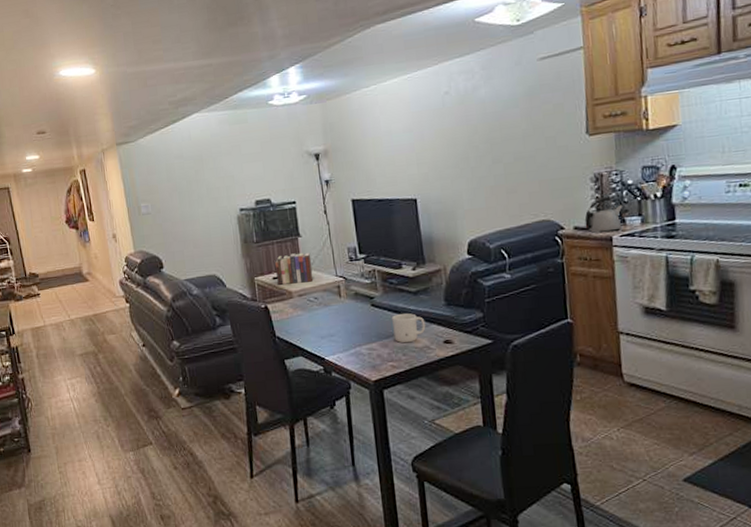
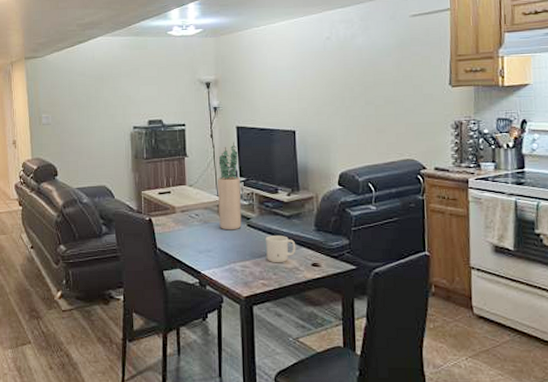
books: present [274,252,314,285] -> none [161,171,196,200]
vase: none [334,216,365,313] -> present [218,141,242,231]
kettle: present [584,196,623,234] -> none [444,143,479,176]

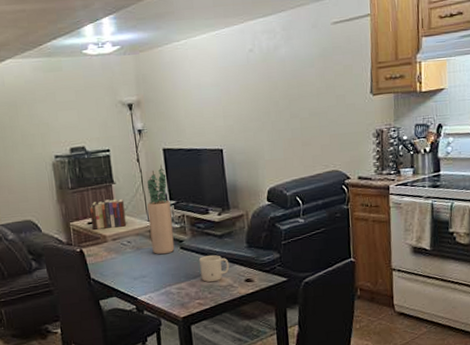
books: none [161,171,196,200] -> present [89,198,127,230]

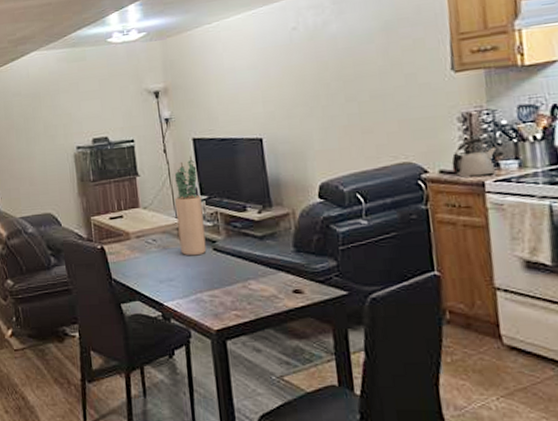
books: present [89,198,127,230] -> none [111,192,152,225]
mug: present [199,255,230,283] -> none [236,259,273,291]
kettle: none [367,150,399,183] -> present [451,138,497,179]

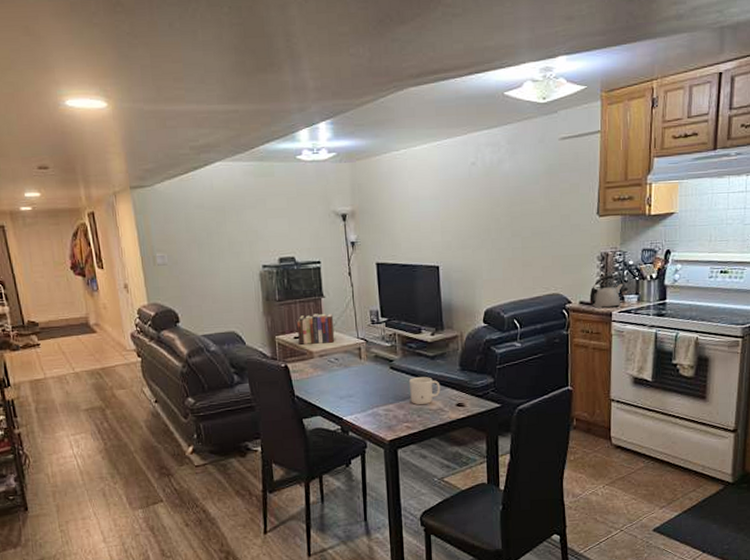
books: none [111,192,152,225] -> present [296,313,335,345]
vase: present [174,155,207,256] -> none [358,279,384,374]
mug: none [236,259,273,291] -> present [409,377,441,405]

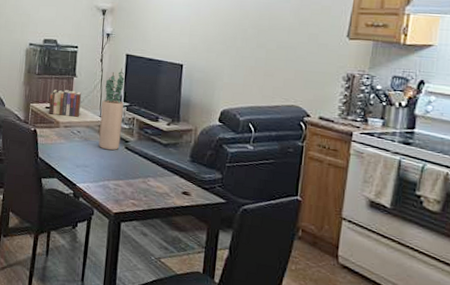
vase: none [358,279,384,374] -> present [98,67,125,151]
mug: present [409,377,441,405] -> none [139,160,170,187]
kettle: present [589,275,623,309] -> none [330,96,368,128]

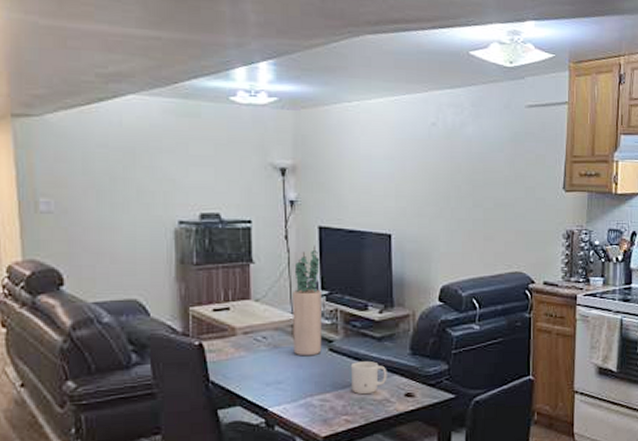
books: present [49,90,82,117] -> none [217,282,264,319]
mug: none [139,160,170,187] -> present [351,361,387,395]

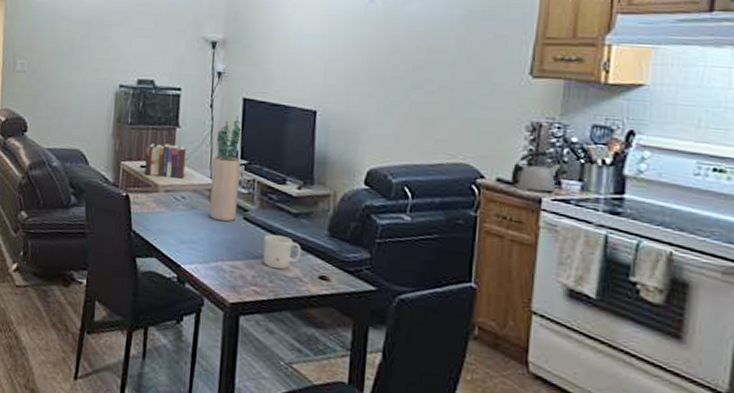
books: none [217,282,264,319] -> present [145,143,187,179]
kettle: none [554,255,589,291] -> present [510,151,561,193]

